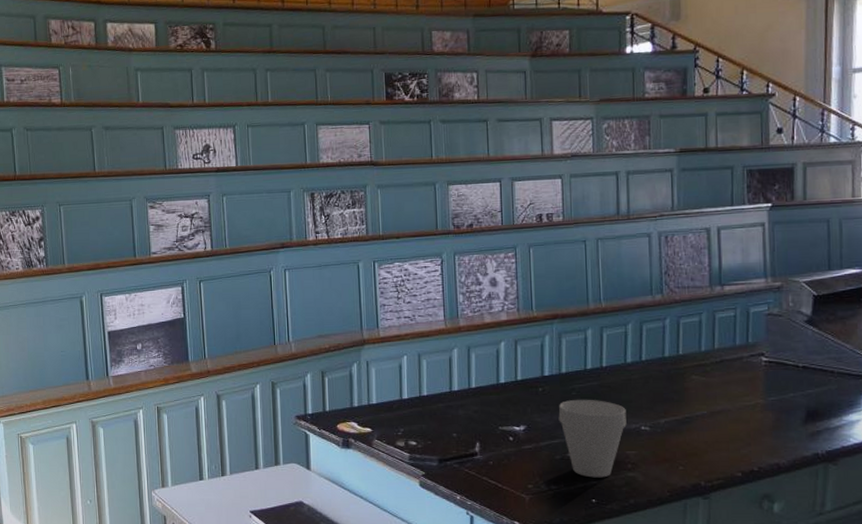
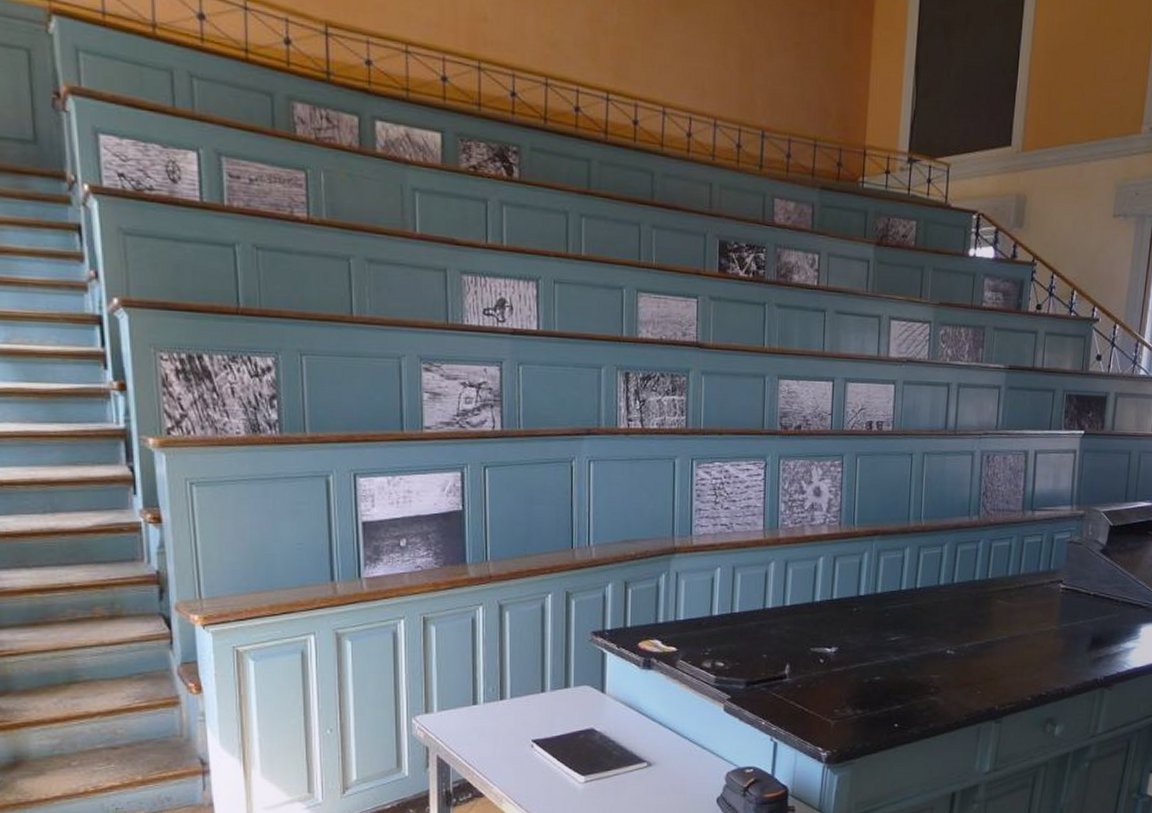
cup: present [558,399,627,478] -> none [870,621,935,702]

